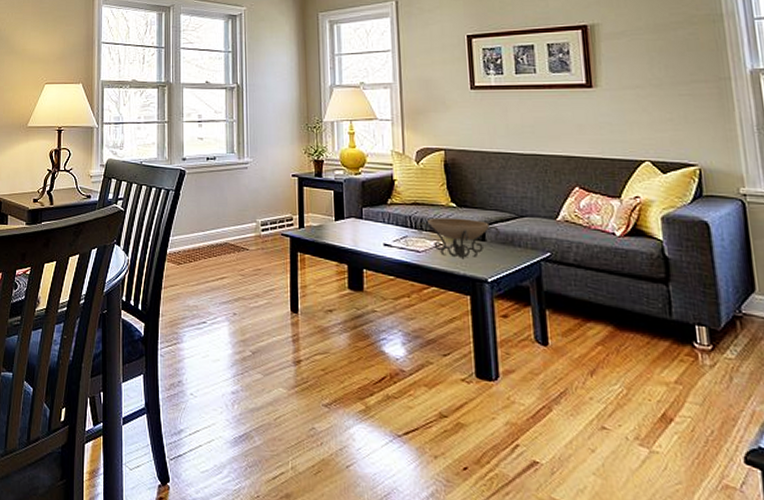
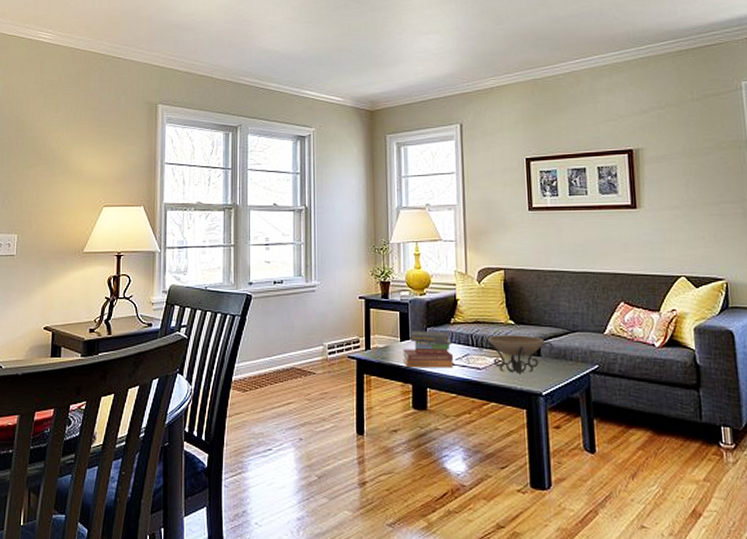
books: none [338,210,391,250] -> present [403,331,453,369]

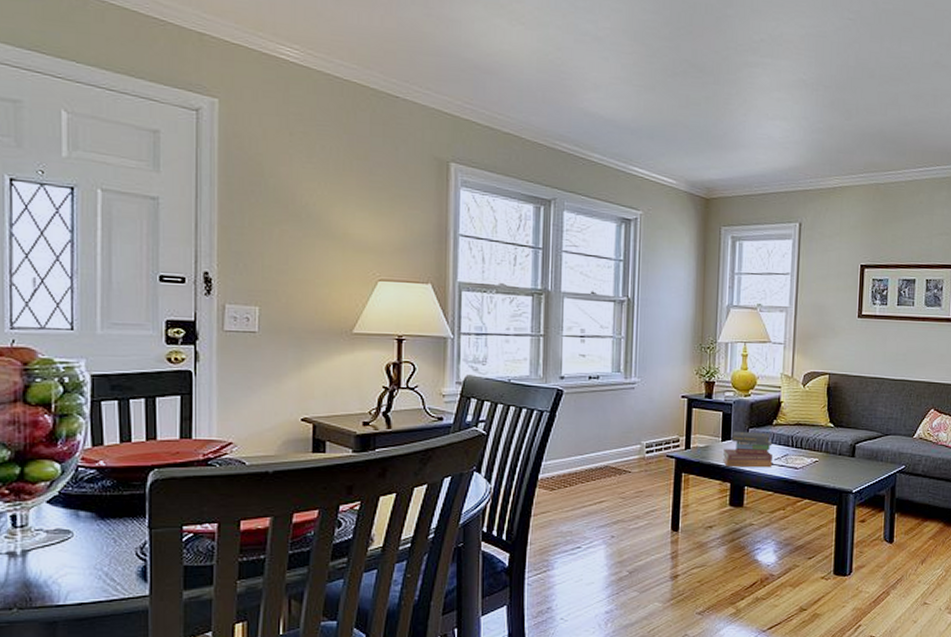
decorative bowl: present [477,335,554,375] -> none [797,437,867,474]

